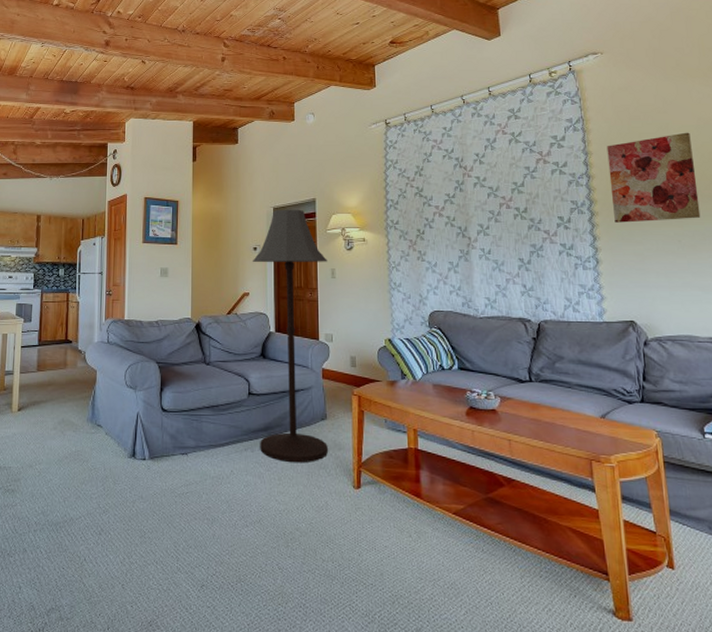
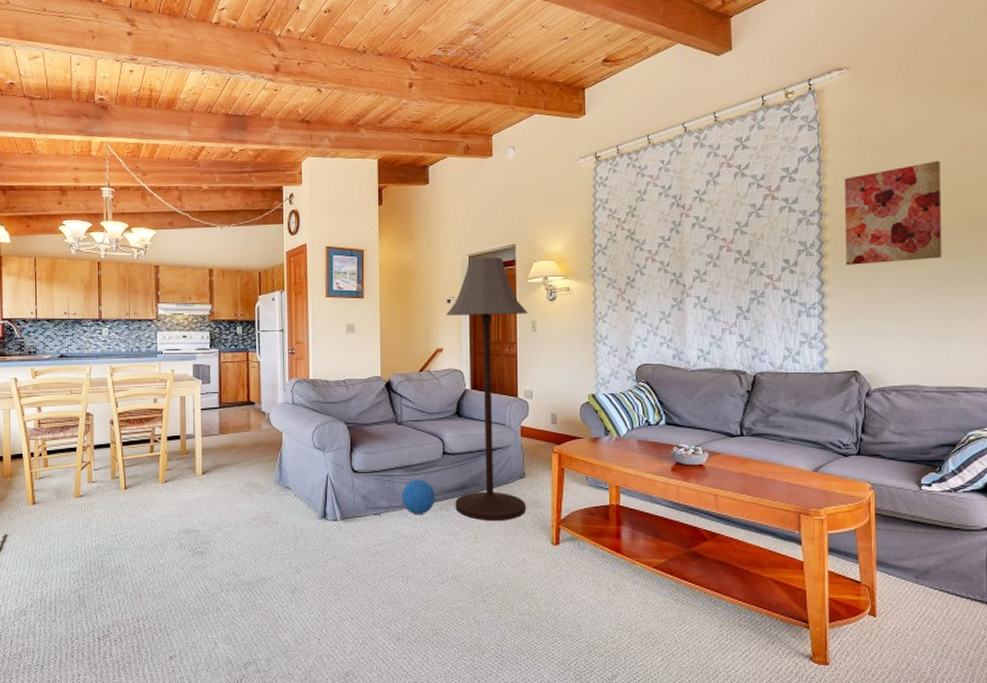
decorative ball: none [208,419,241,455] -> present [401,479,435,514]

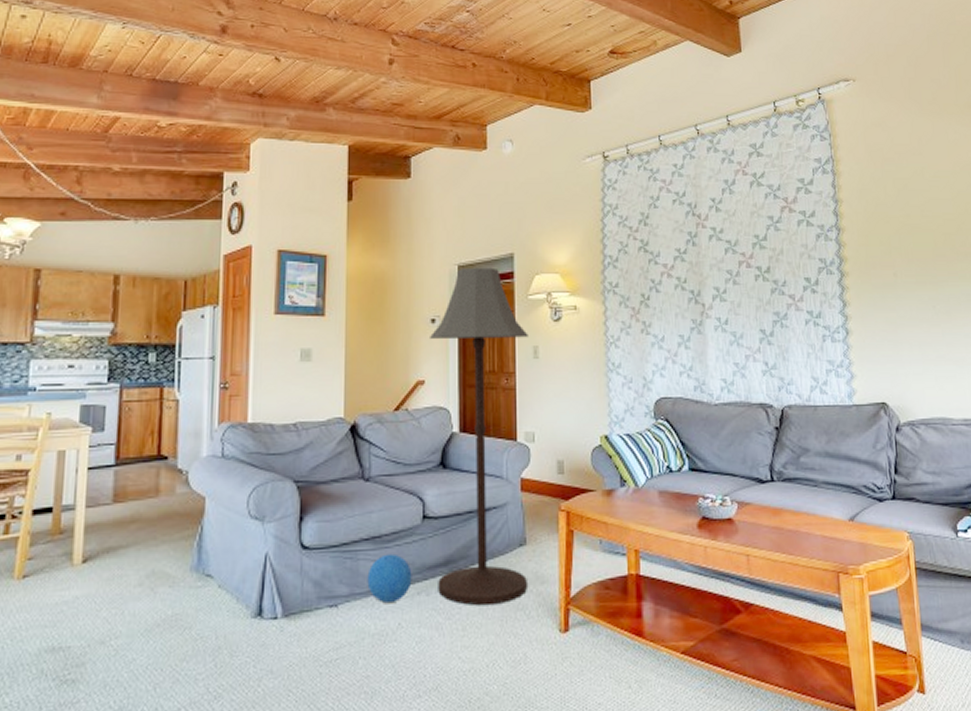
wall art: present [844,160,942,265] -> none [858,178,956,285]

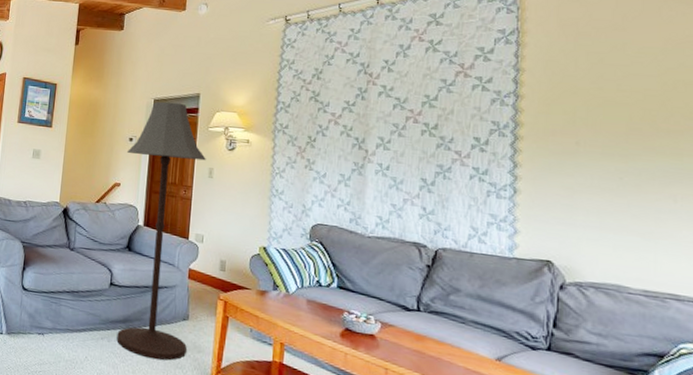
decorative ball: present [367,553,412,603] -> none [65,305,99,341]

